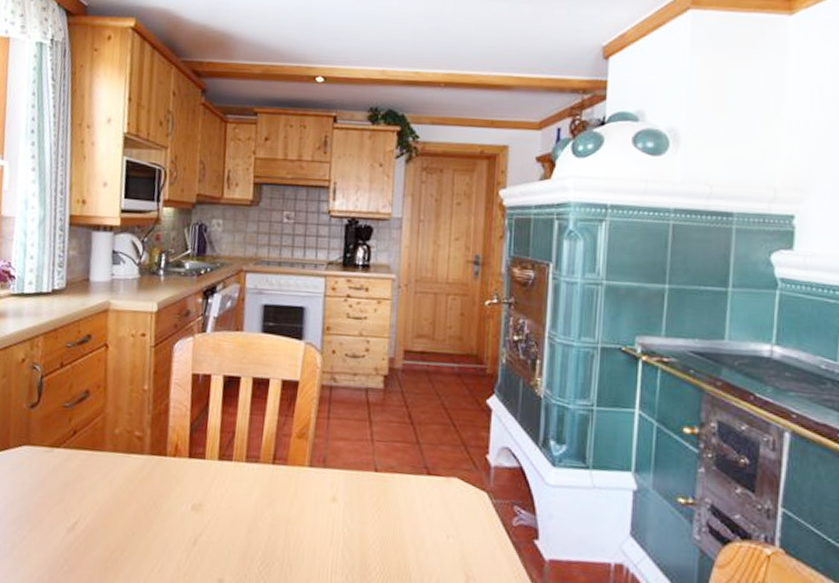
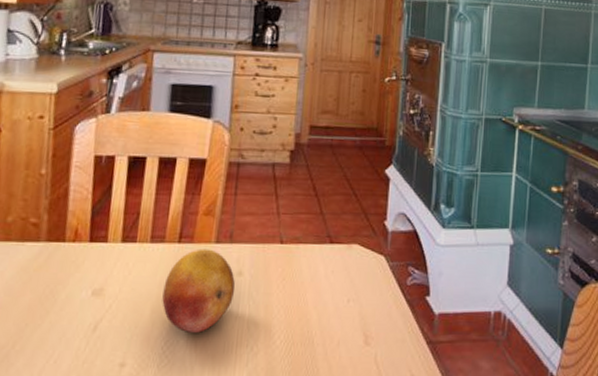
fruit: none [257,471,329,556] -> present [162,248,235,333]

